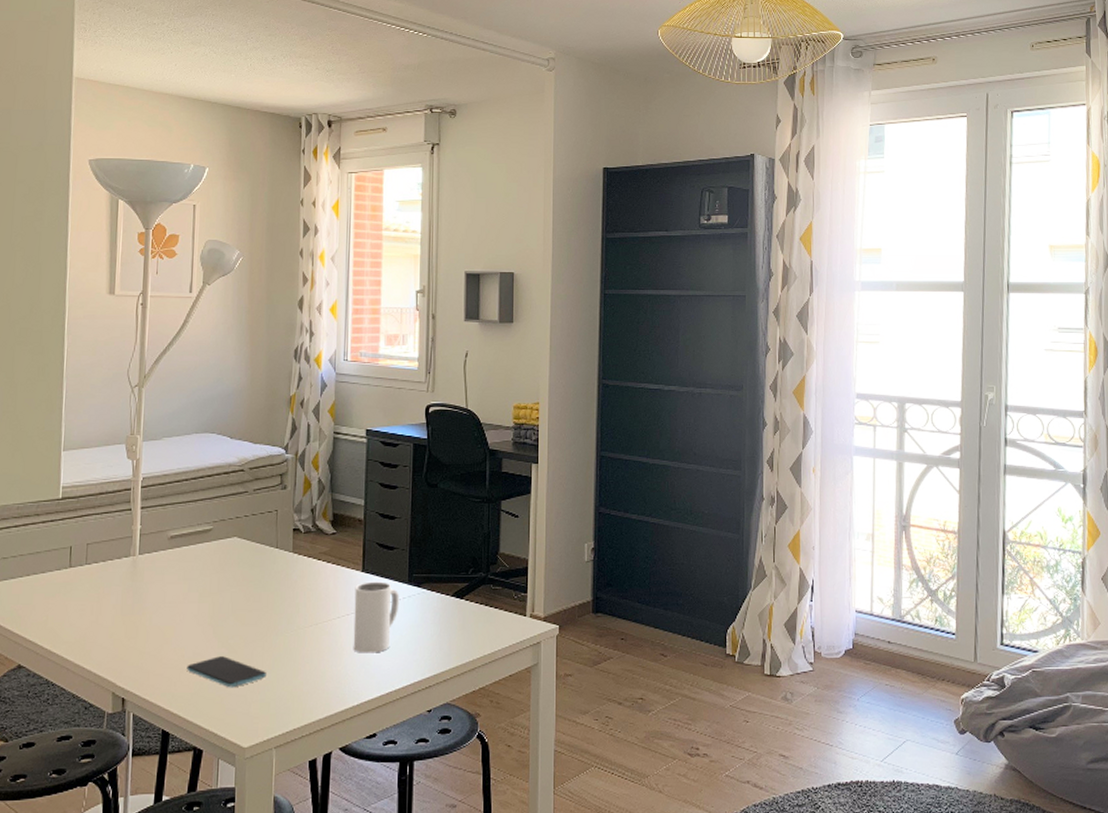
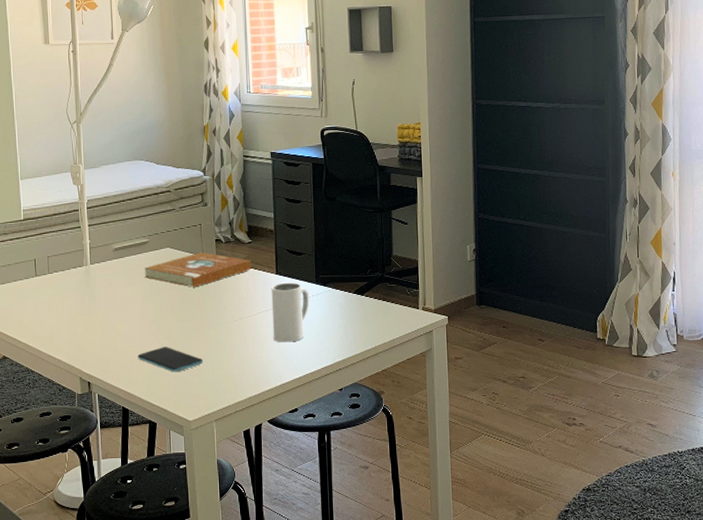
book: none [203,543,333,585] -> present [144,252,251,287]

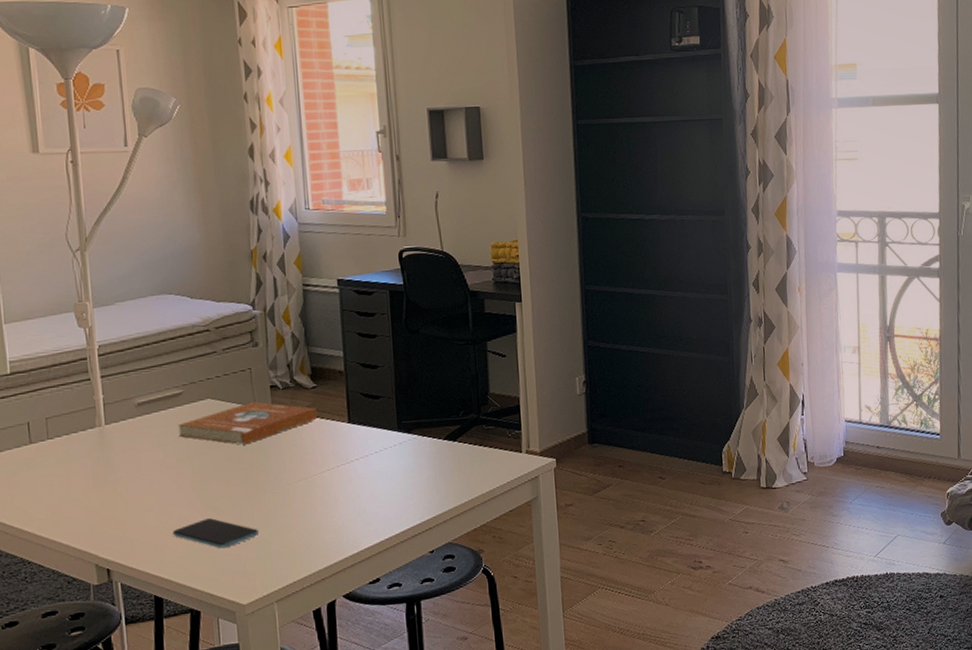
mug: present [271,282,310,343] -> none [342,431,391,503]

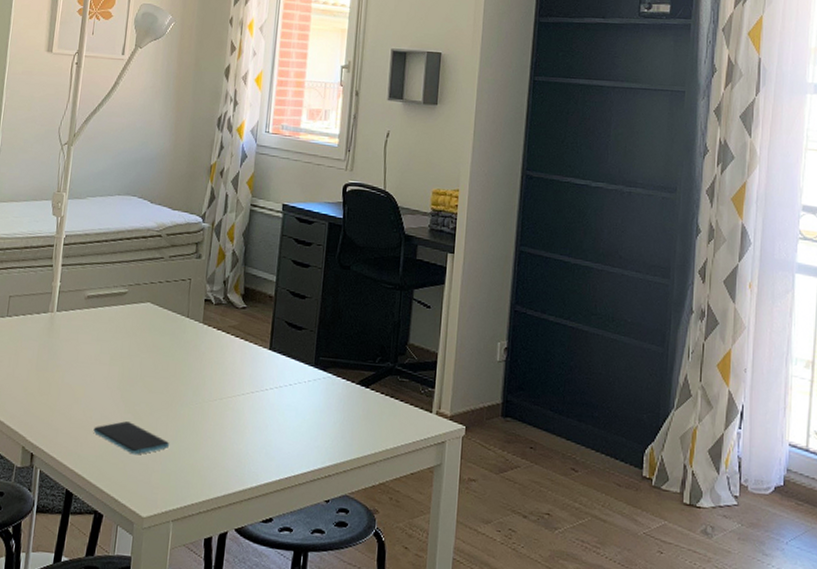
book: present [177,401,317,445] -> none [116,312,242,354]

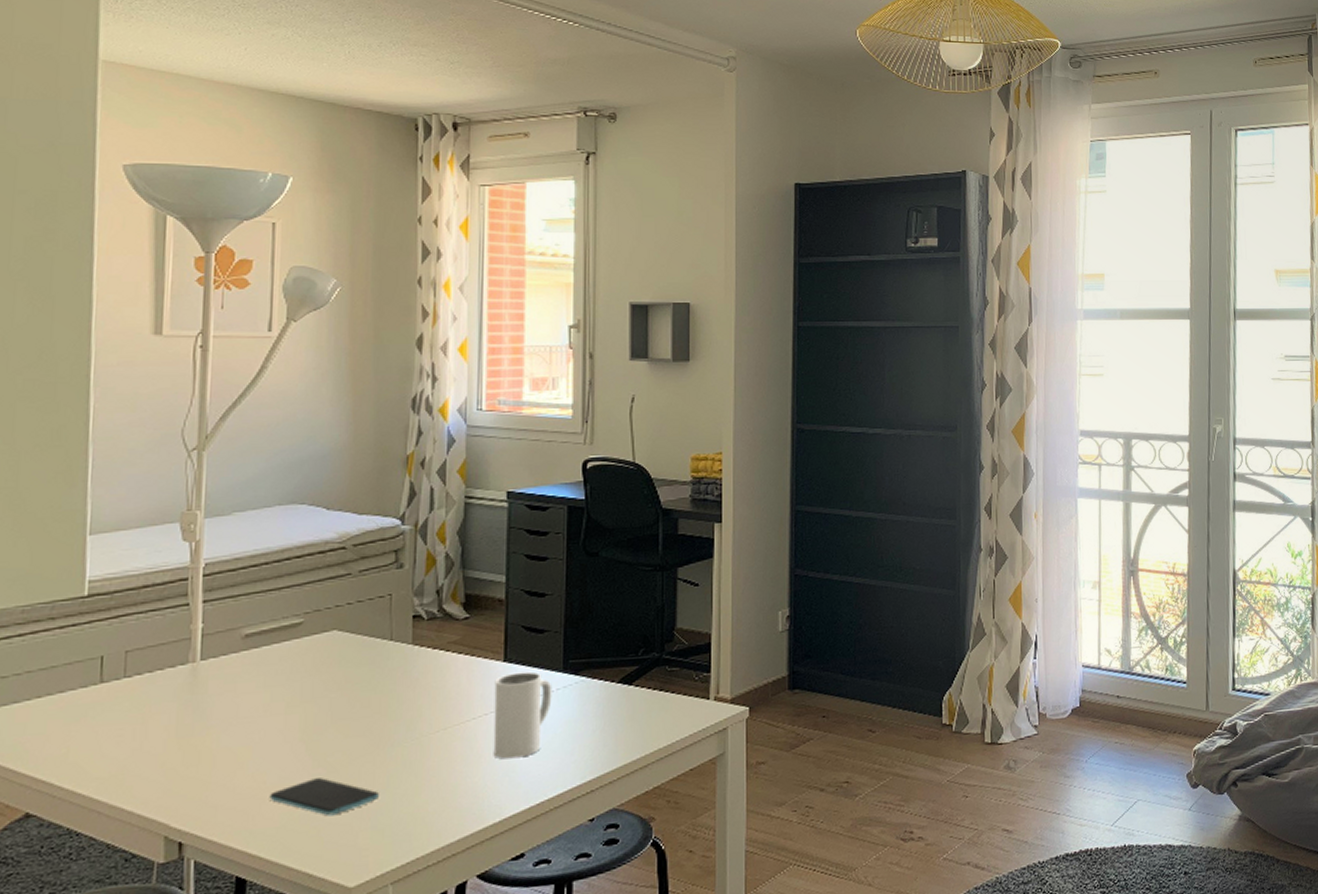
mug: none [255,360,305,435] -> present [493,671,552,759]

